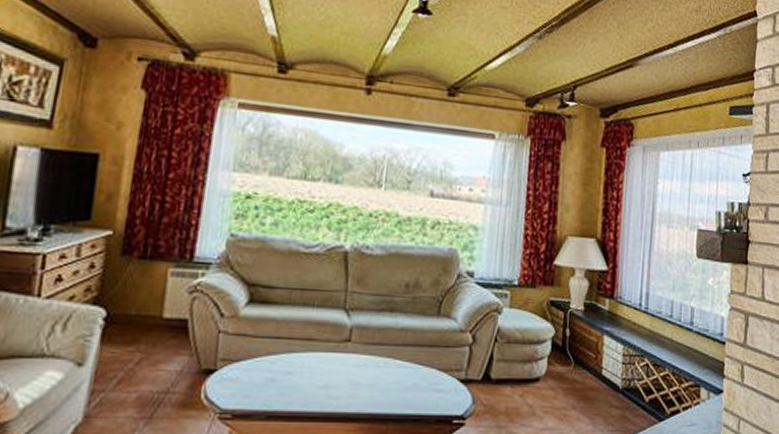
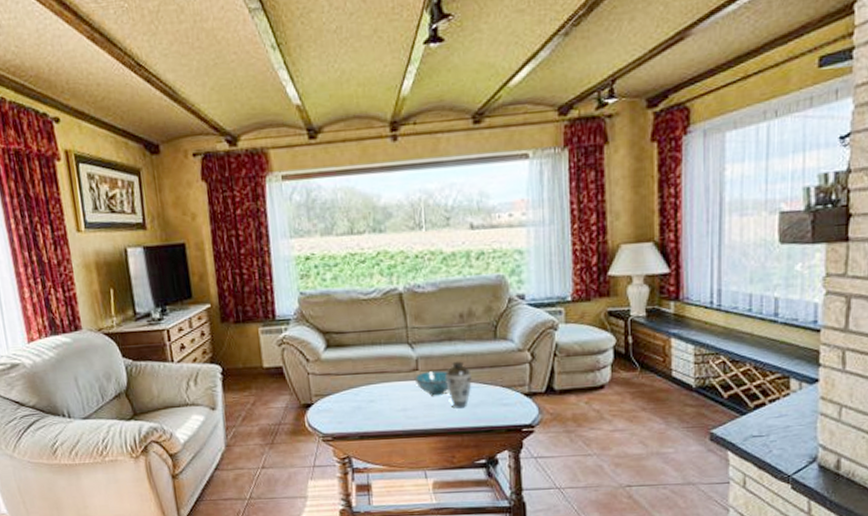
decorative bowl: none [344,344,382,374] -> present [414,371,449,396]
decorative vase: none [379,335,408,391] -> present [445,361,472,408]

